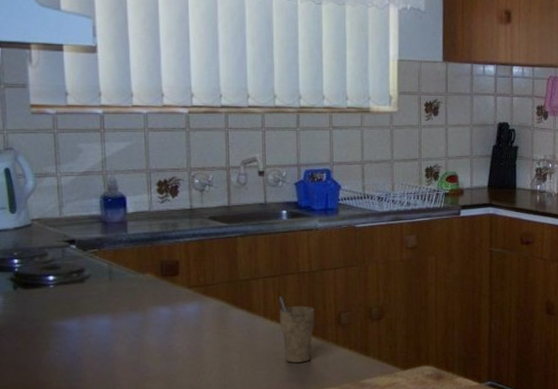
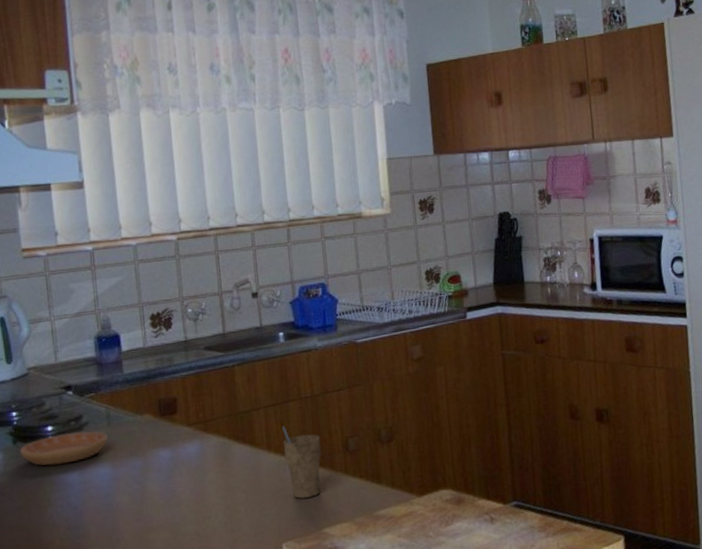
saucer: none [21,284,109,313] -> present [20,430,108,466]

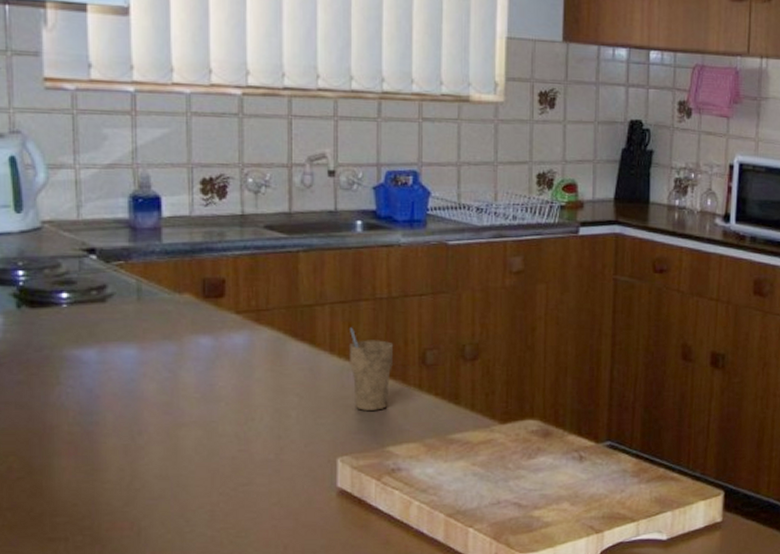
saucer: present [20,430,108,466] -> none [25,304,136,338]

